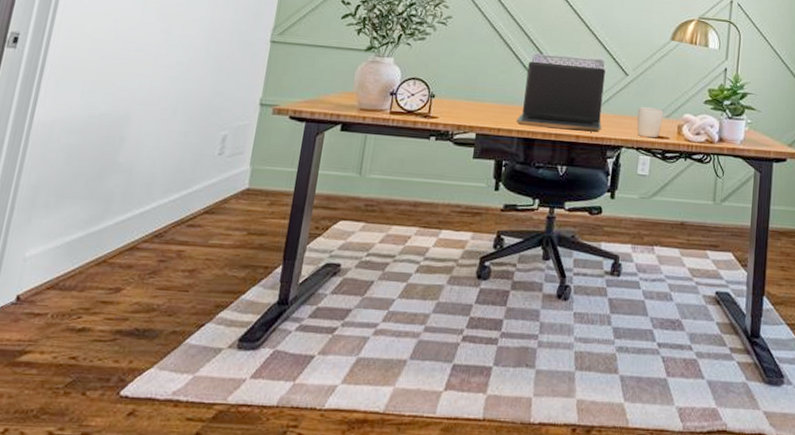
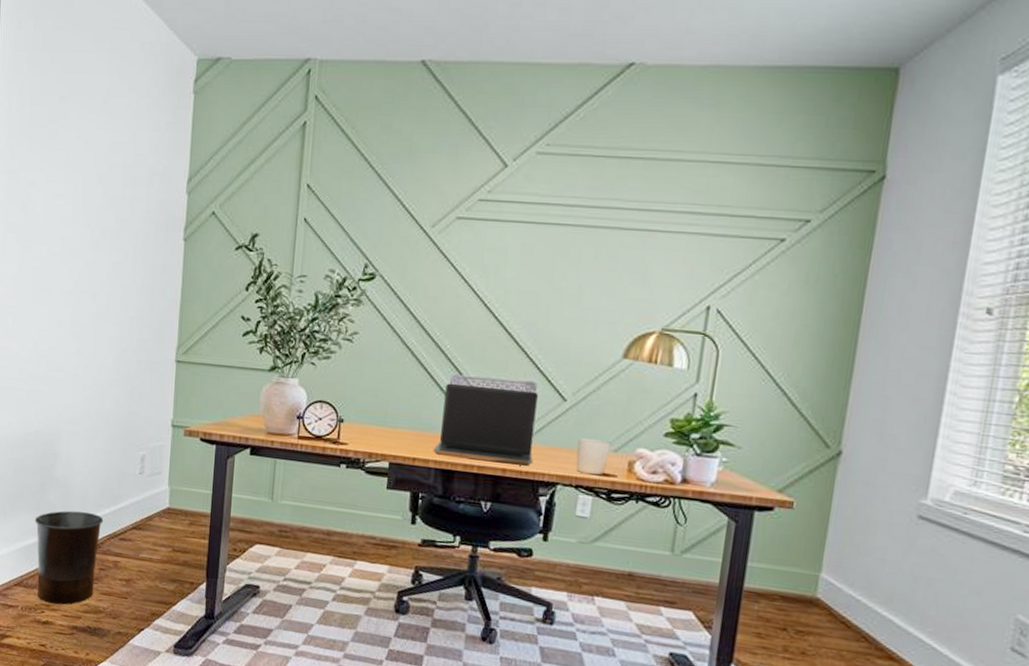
waste bin: none [75,198,171,306] -> present [34,510,104,604]

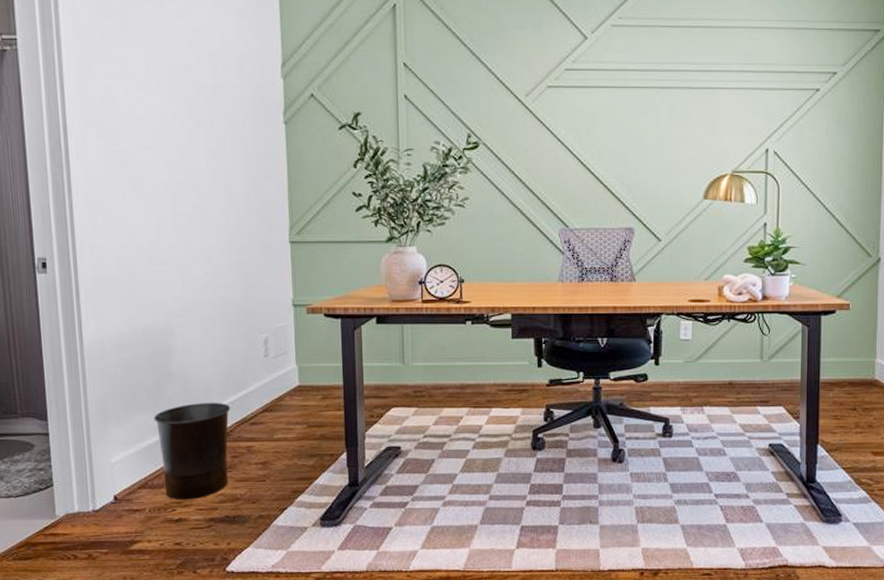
laptop computer: present [433,383,538,466] -> none [551,235,639,302]
mug: present [576,437,611,476] -> none [675,271,702,302]

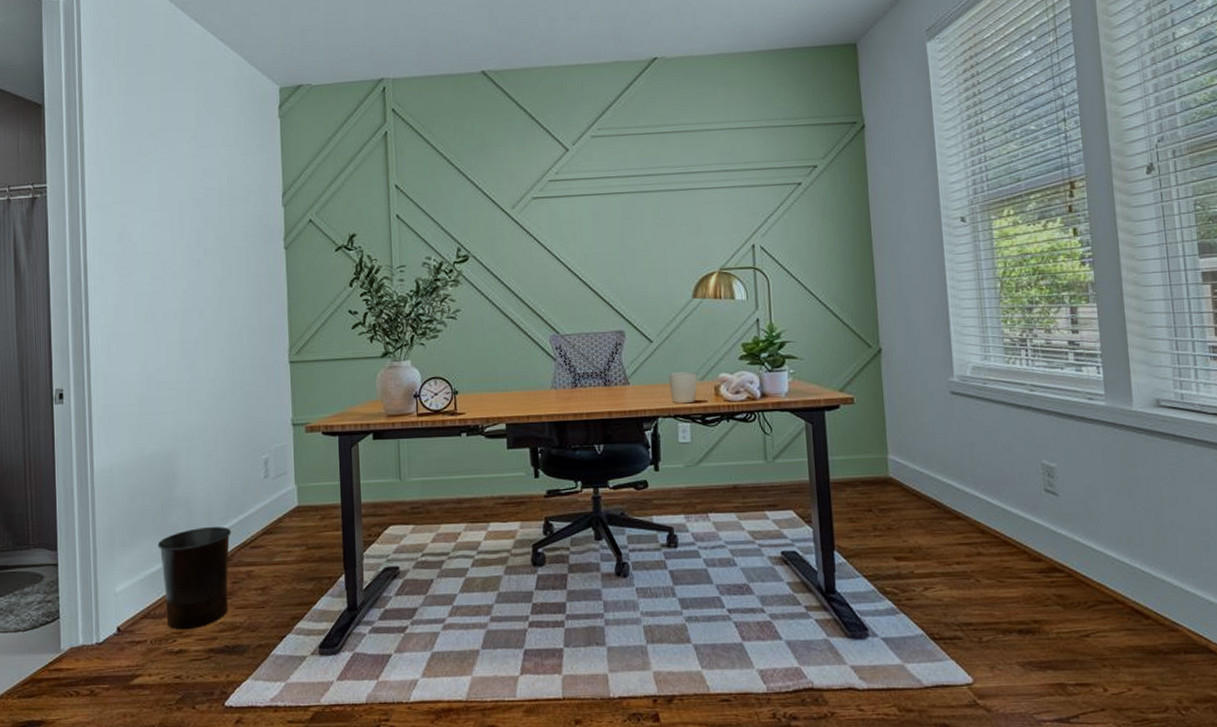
mug: none [675,271,702,302] -> present [669,371,697,404]

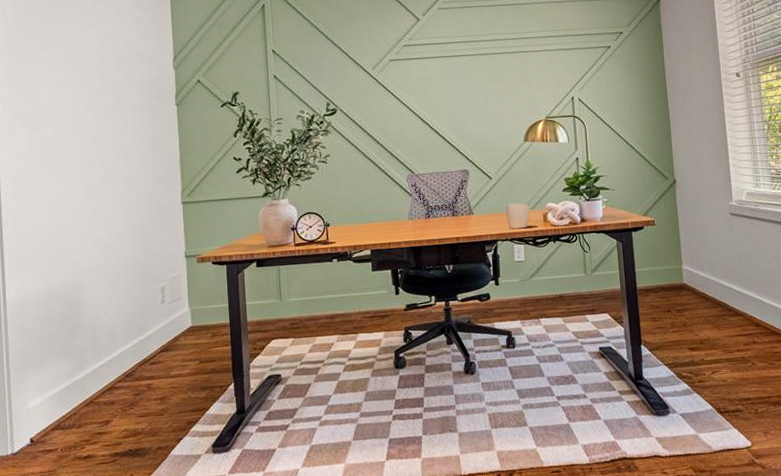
waste bin: present [157,526,232,629] -> none [66,346,133,438]

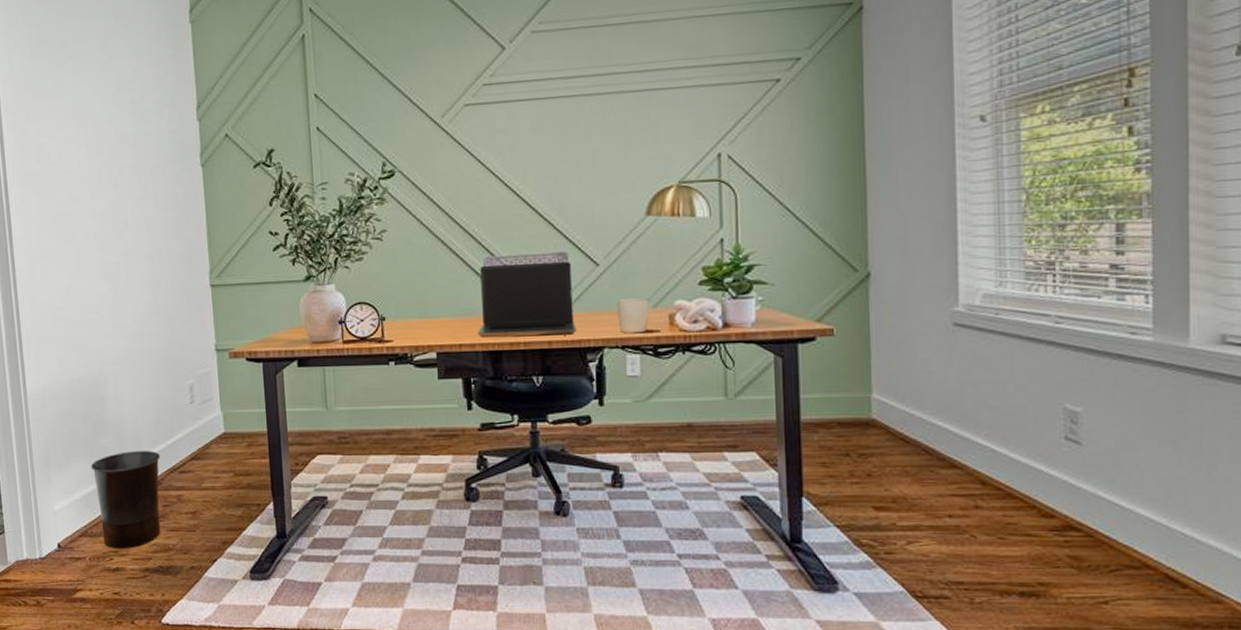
waste bin: none [66,346,133,438] -> present [90,450,161,548]
laptop computer: none [403,177,478,237] -> present [478,262,577,338]

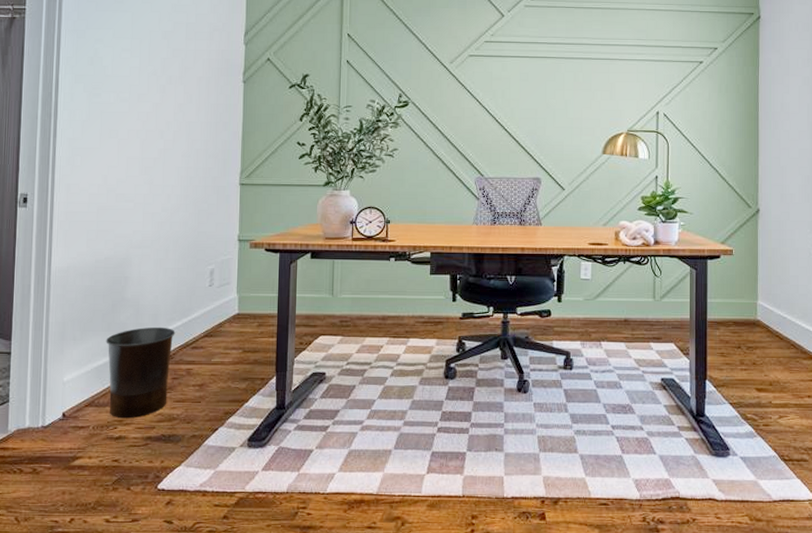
laptop computer: present [478,262,577,338] -> none [466,183,545,244]
mug: present [617,297,649,334] -> none [576,217,600,245]

